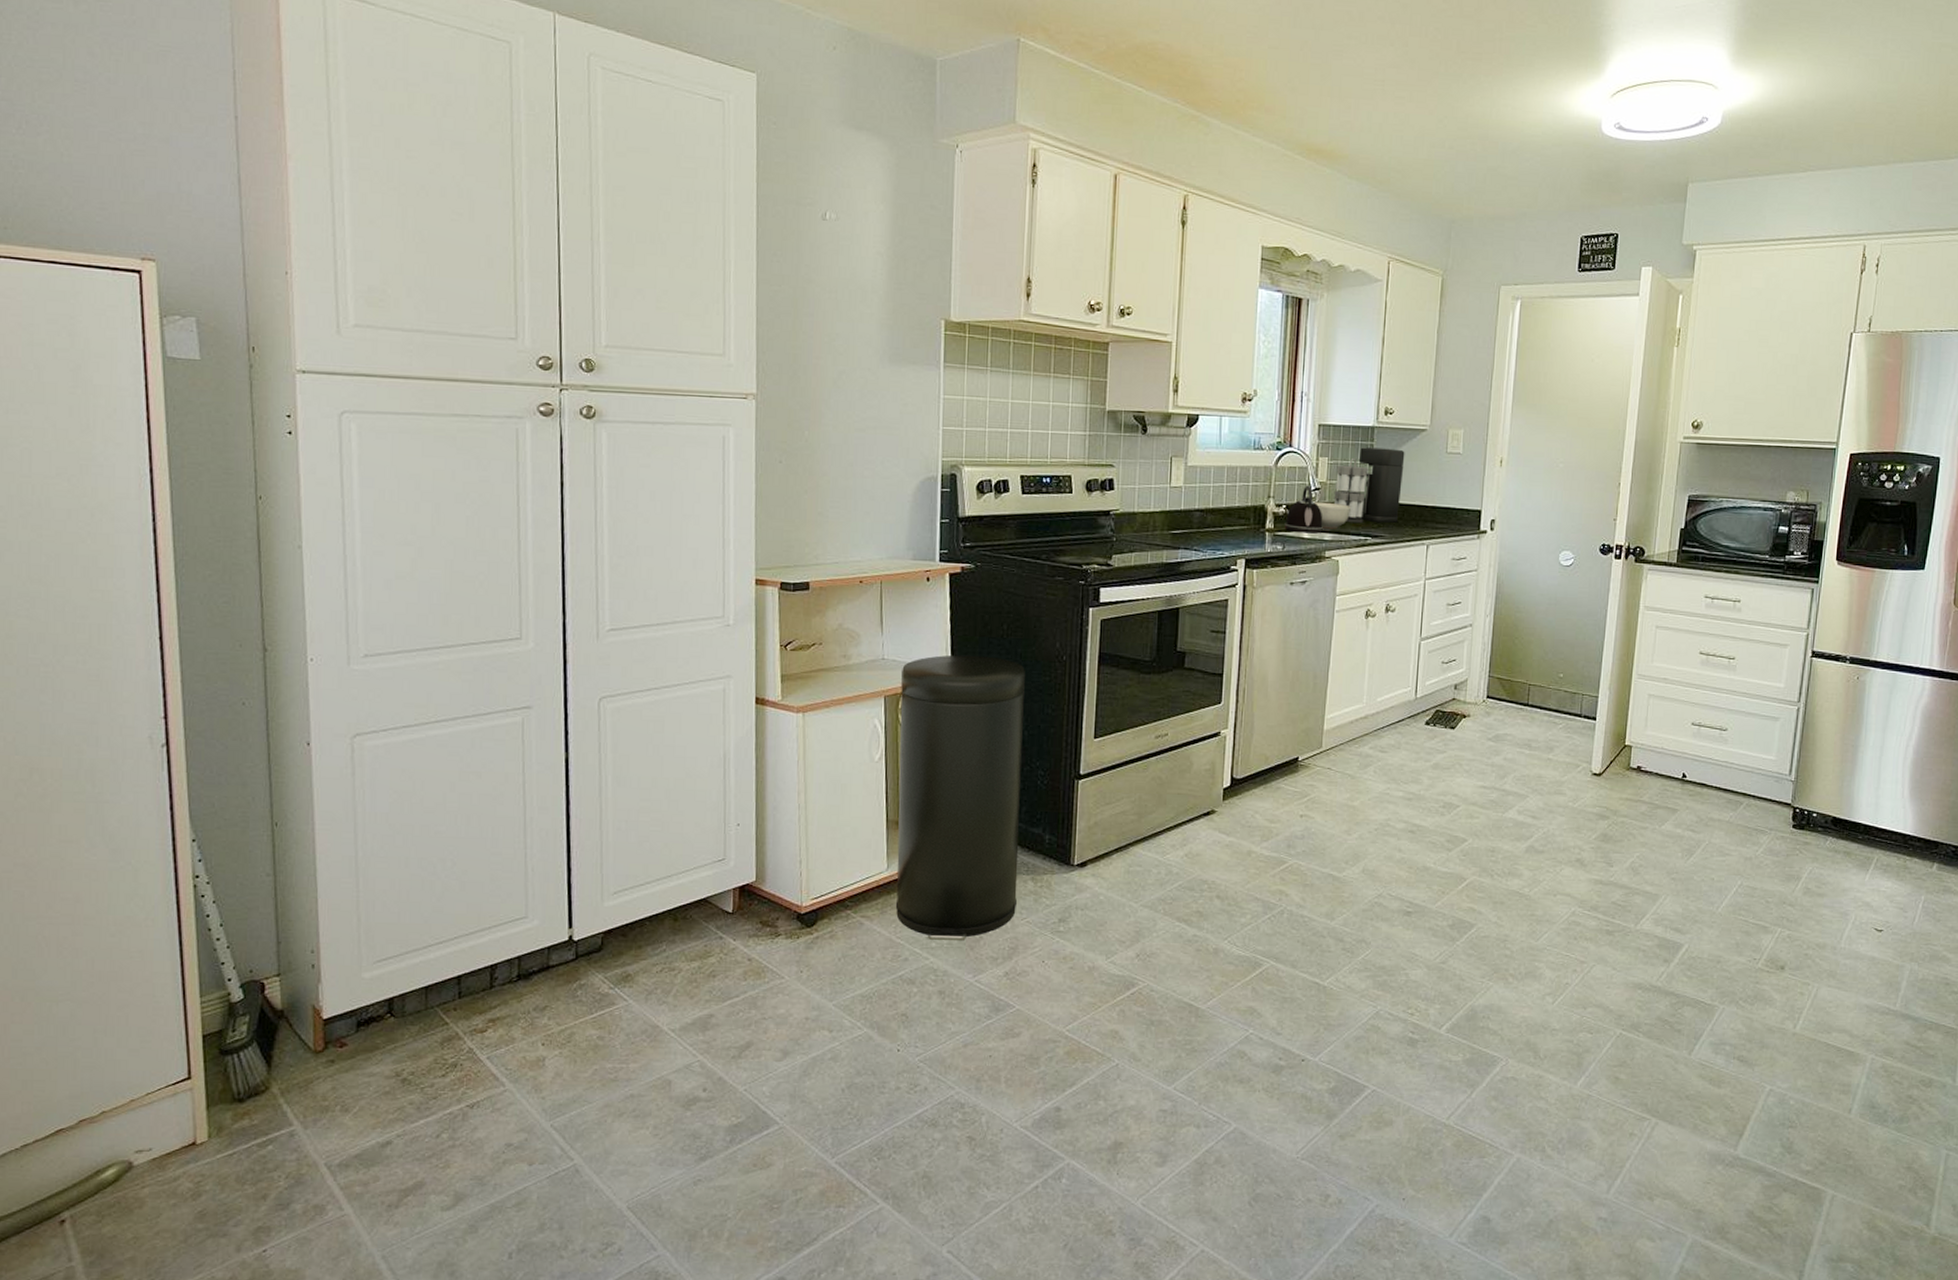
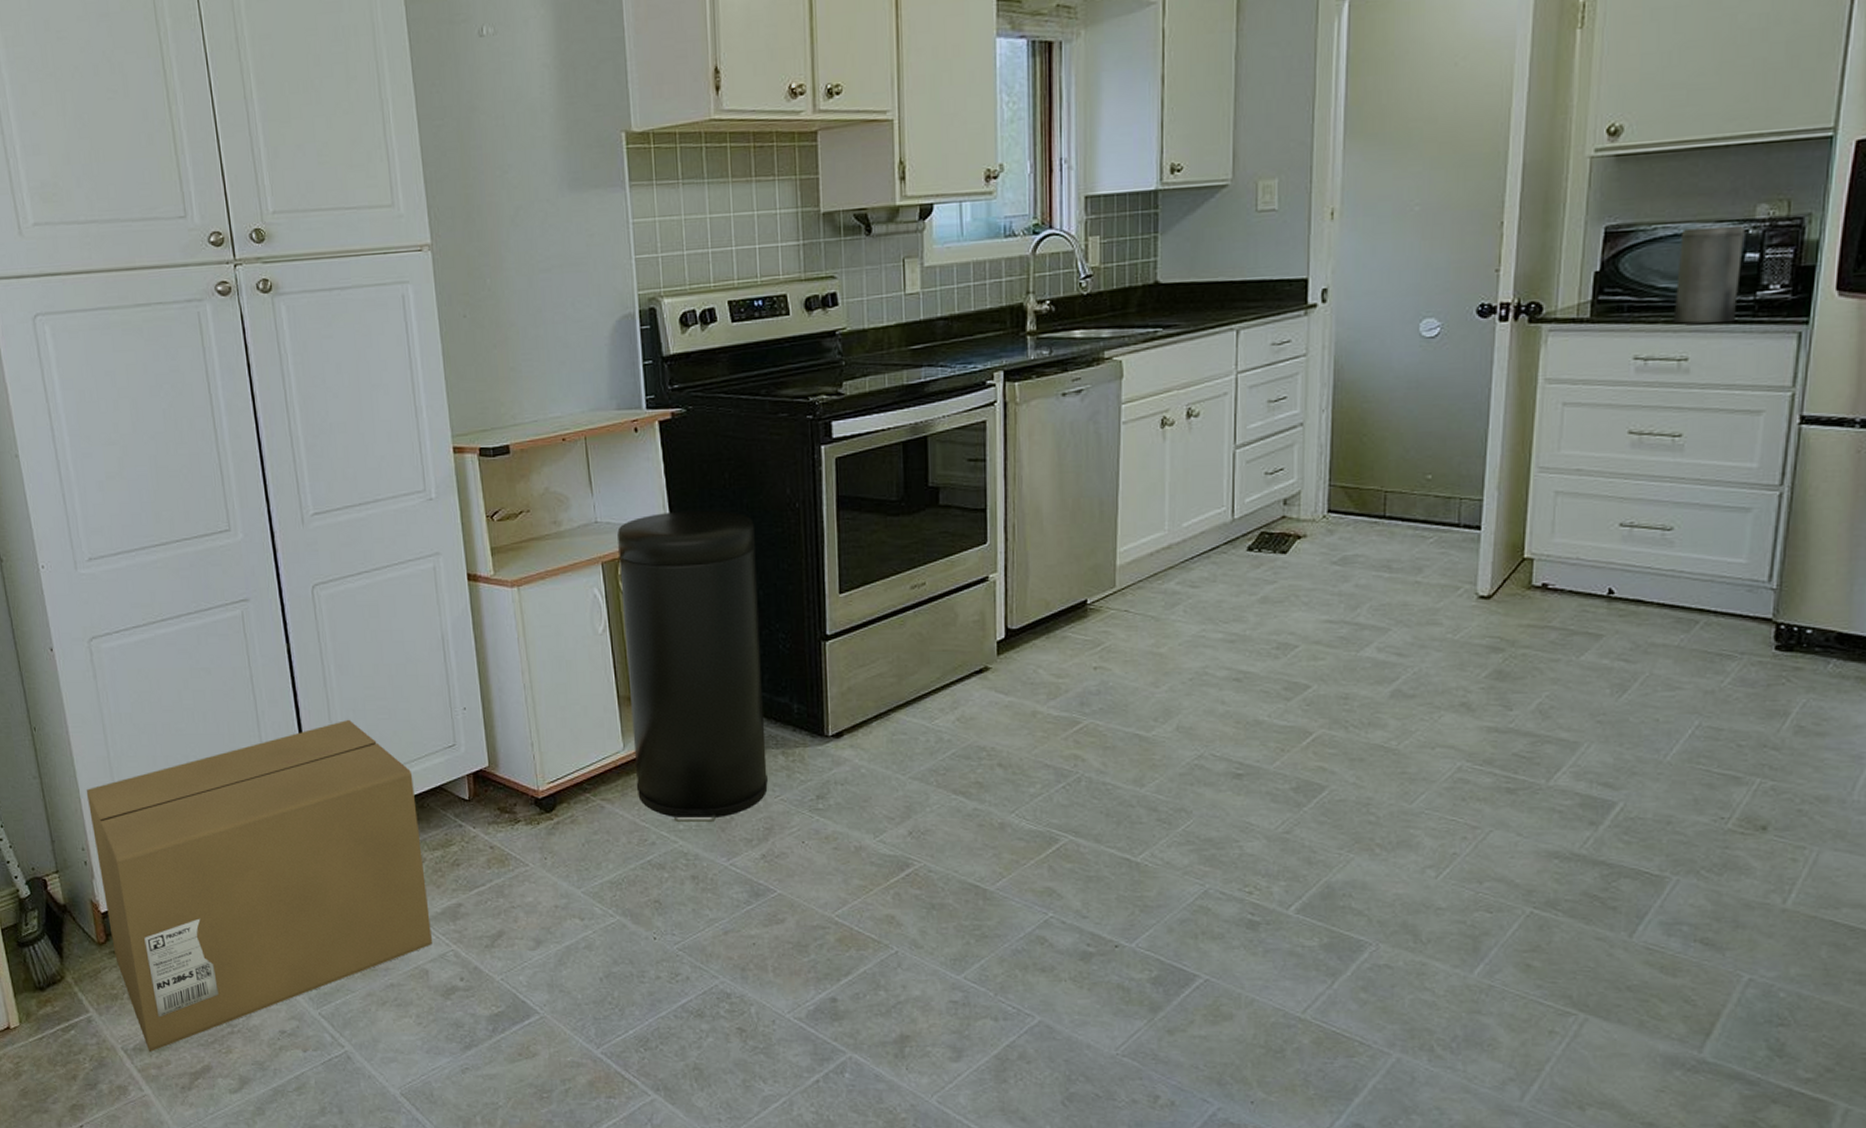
box: none [326,830,680,1169] -> present [87,720,432,1053]
kettle: present [1284,485,1323,534] -> none [1050,272,1099,332]
bowl: present [1315,501,1352,529] -> none [1086,290,1135,324]
spice rack: present [1333,457,1368,524] -> none [1110,232,1153,314]
coffee maker: present [1354,447,1405,524] -> none [1136,214,1201,310]
canister: none [1731,503,1780,577] -> present [1673,225,1746,325]

